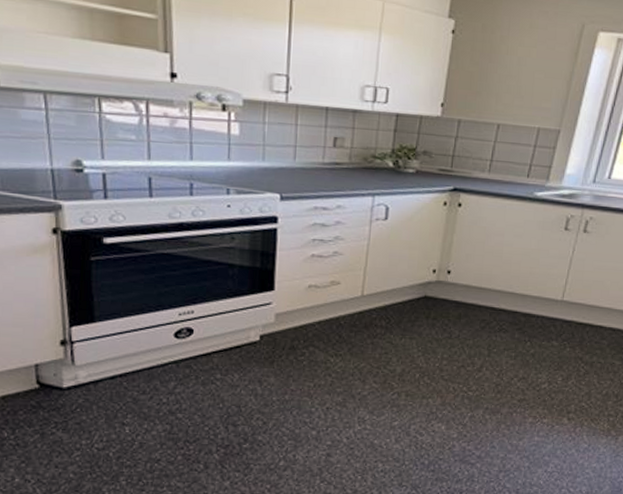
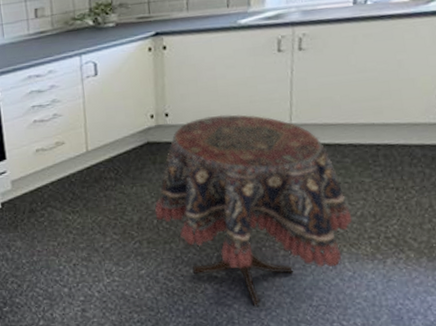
side table: none [418,280,598,469] -> present [154,114,353,308]

